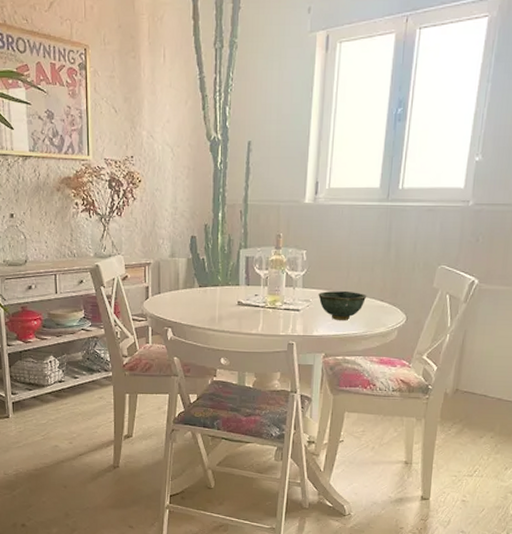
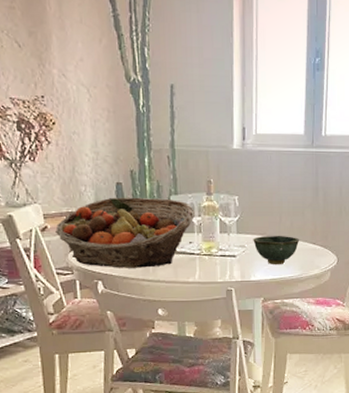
fruit basket: none [134,250,262,318] -> present [55,197,195,268]

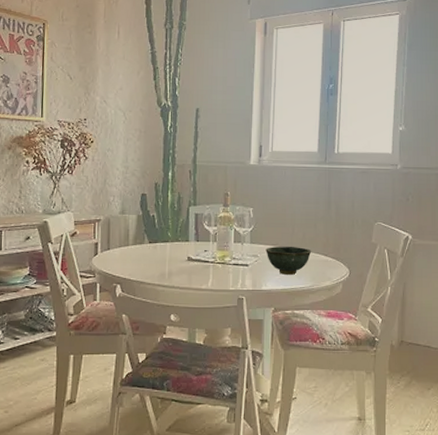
fruit basket: present [55,197,195,268] -> none [83,207,211,274]

